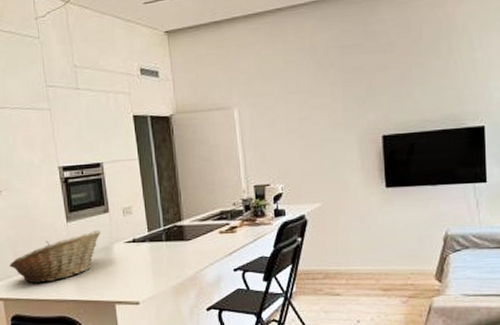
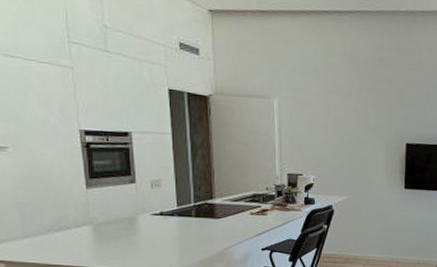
fruit basket: present [9,229,101,284] -> none [14,199,126,249]

